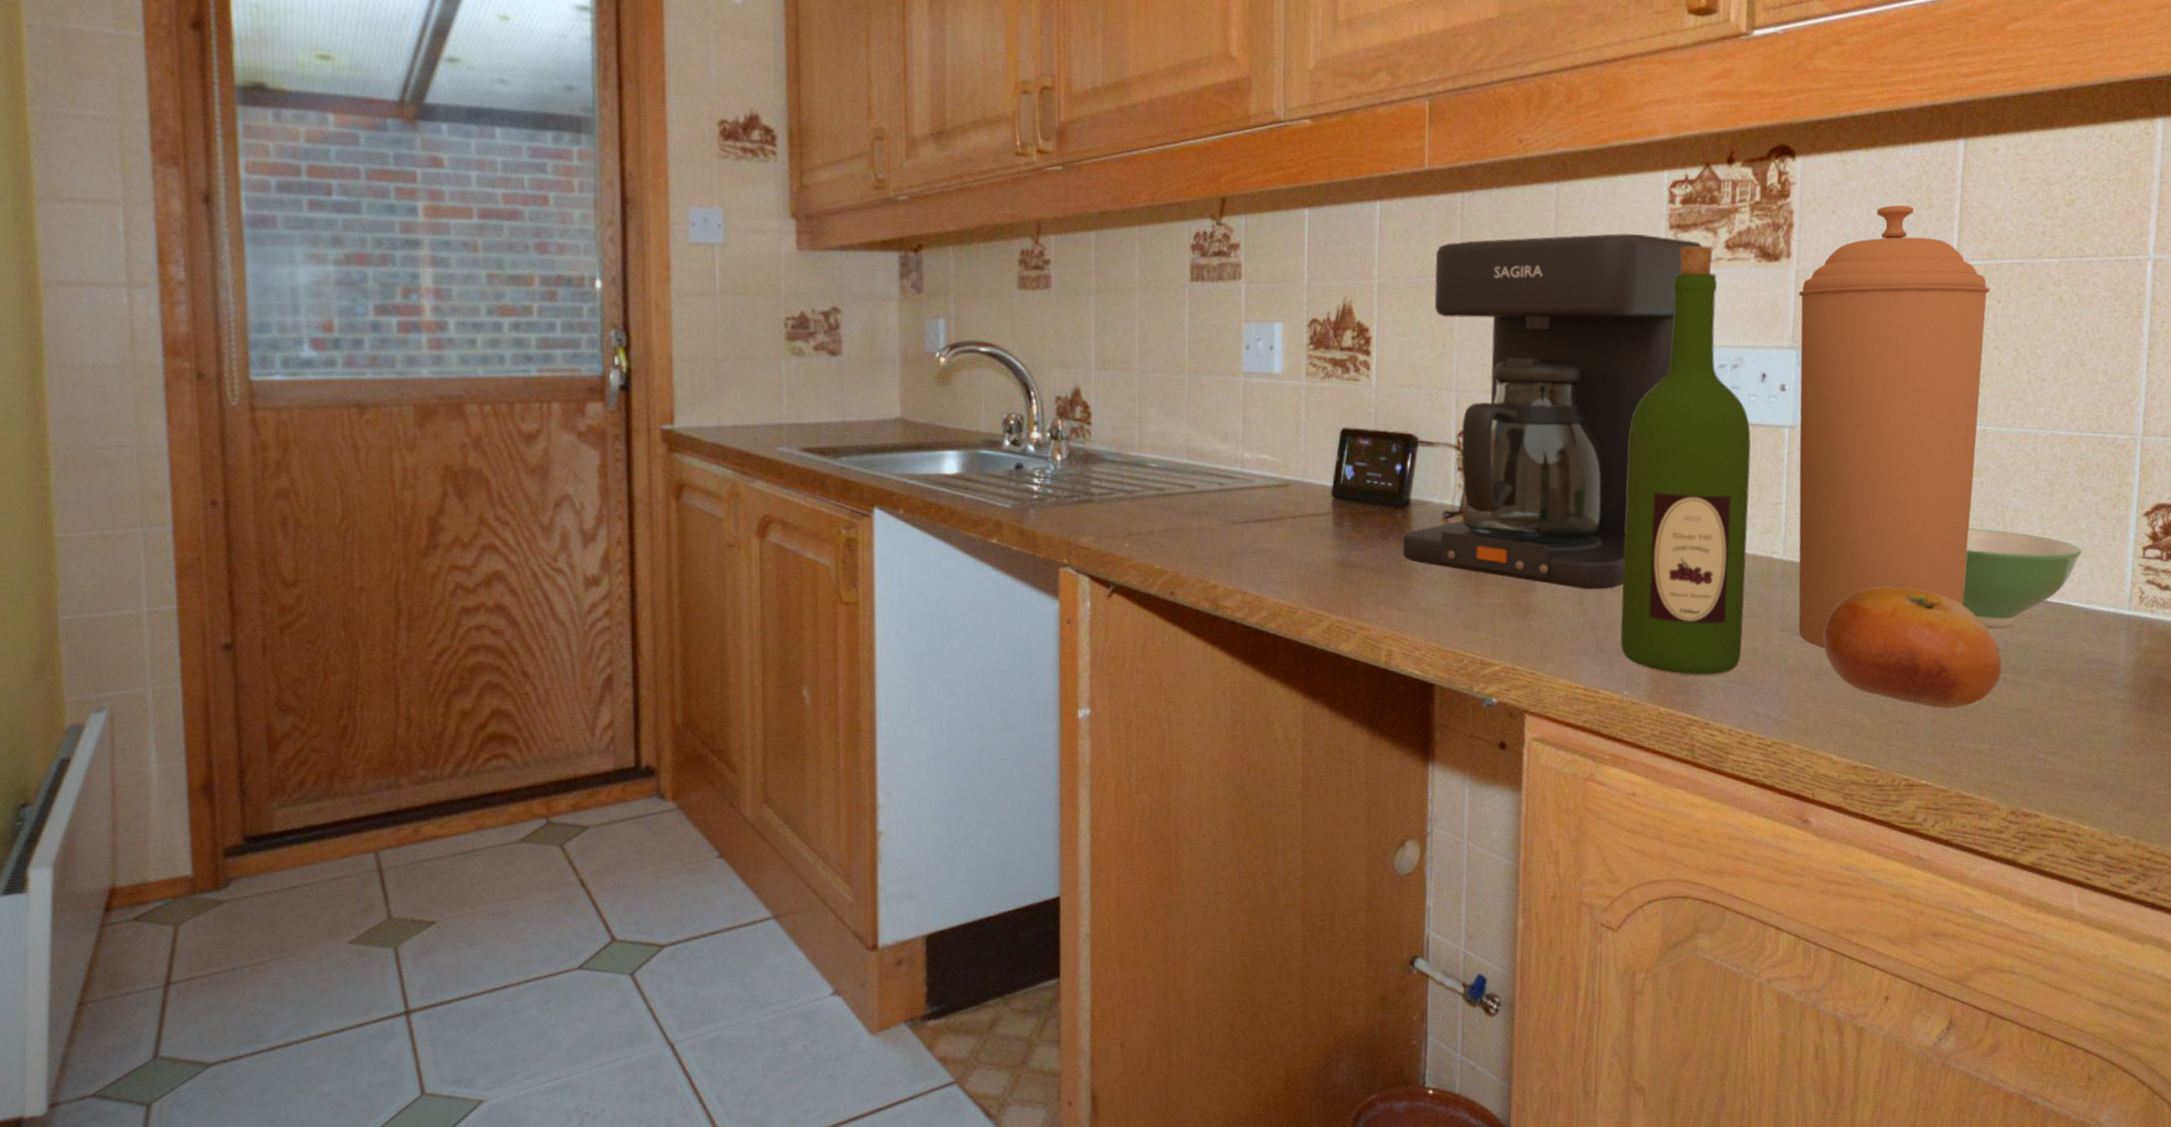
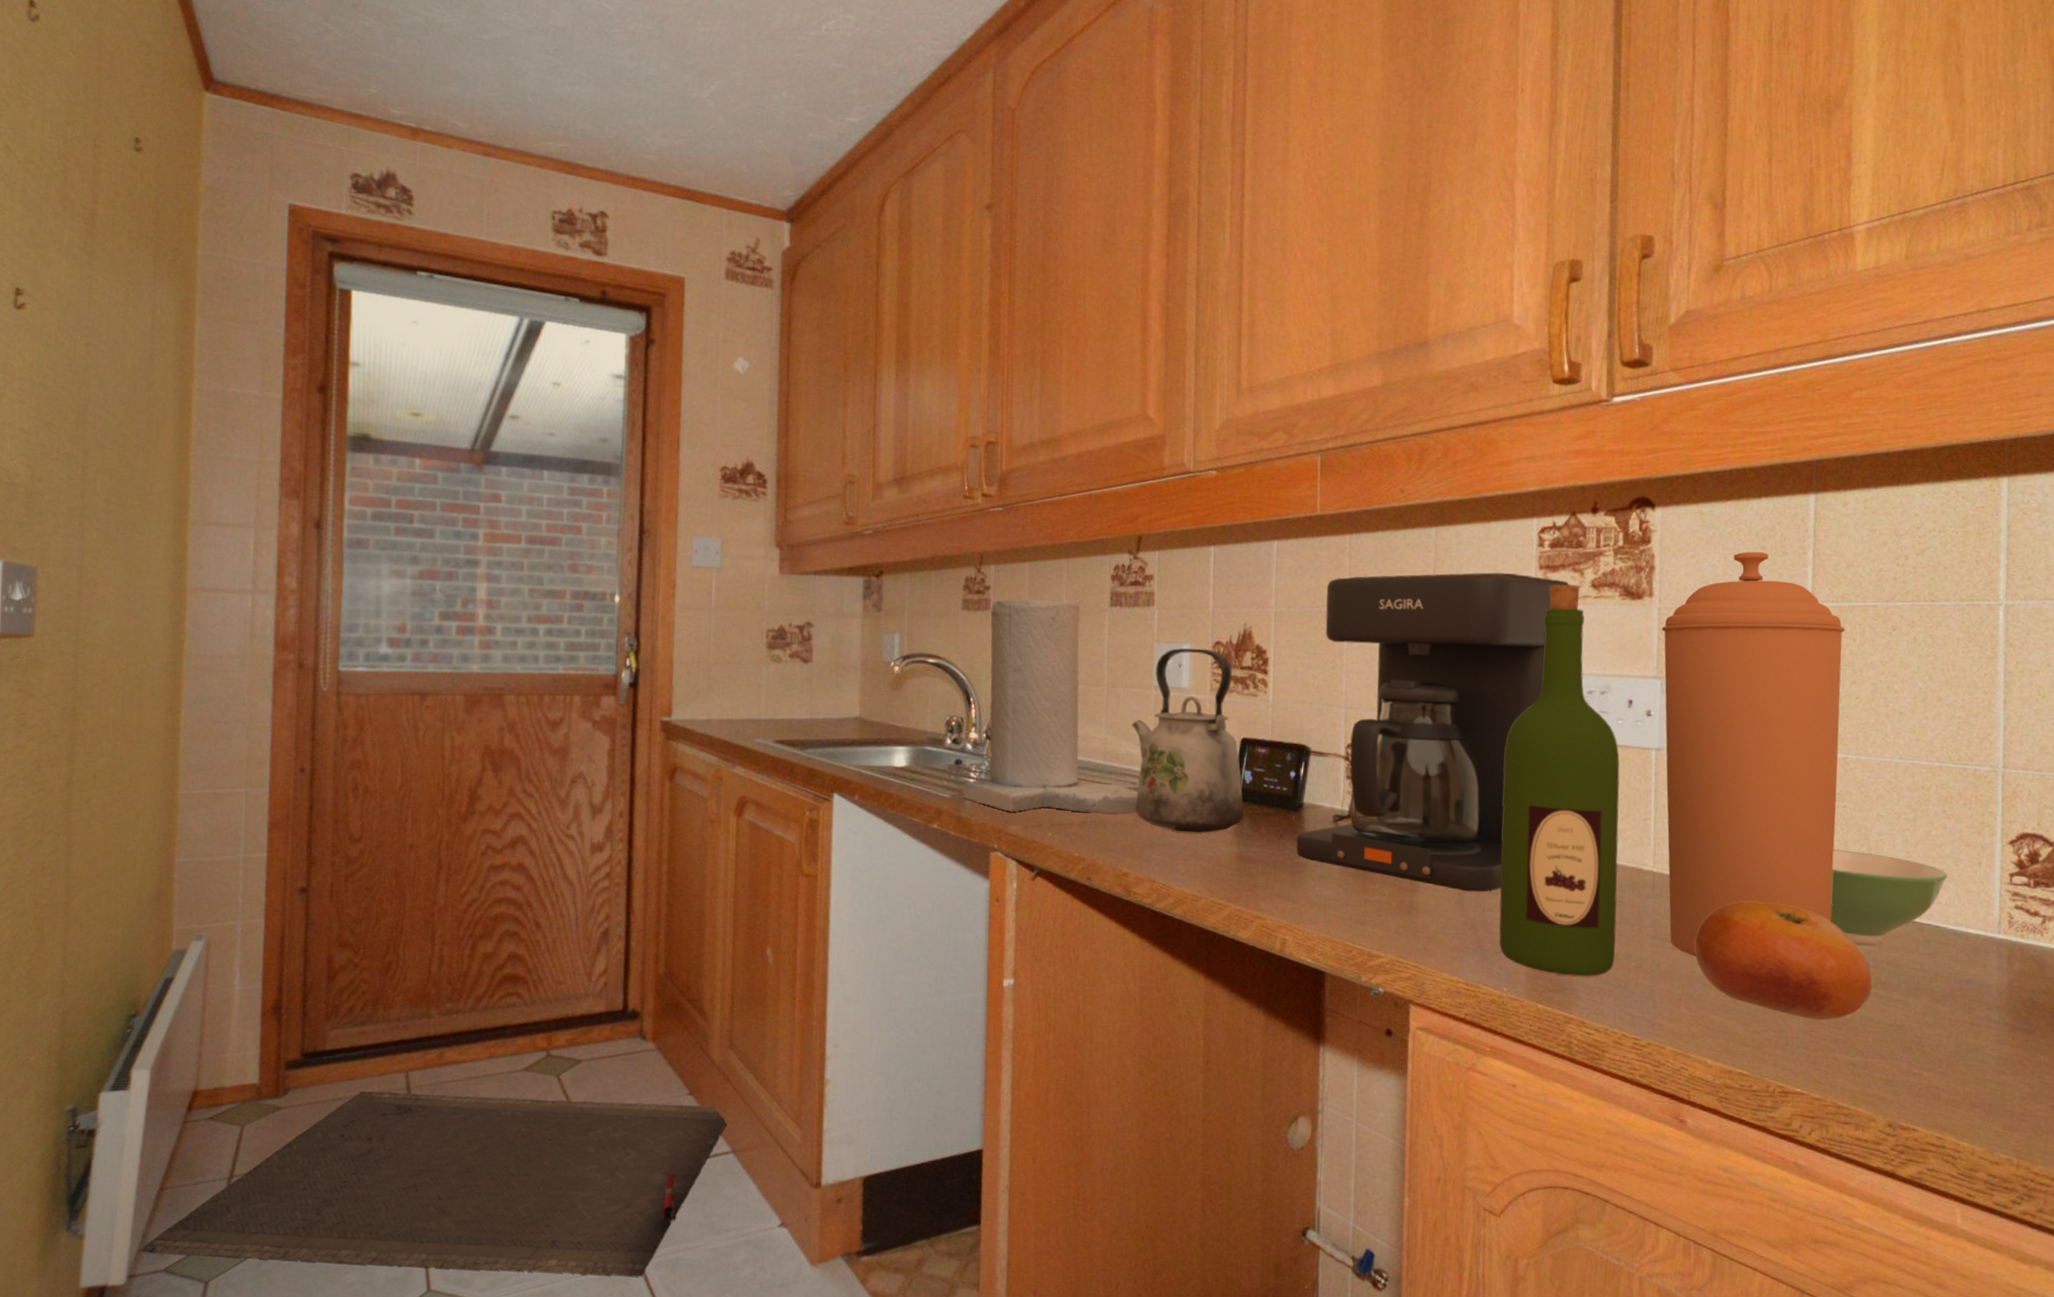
door mat: none [57,868,767,1078] -> present [137,1091,728,1277]
paper towel: none [1024,275,1226,522] -> present [962,599,1138,814]
kettle: none [1217,327,1345,537] -> present [1131,648,1244,833]

